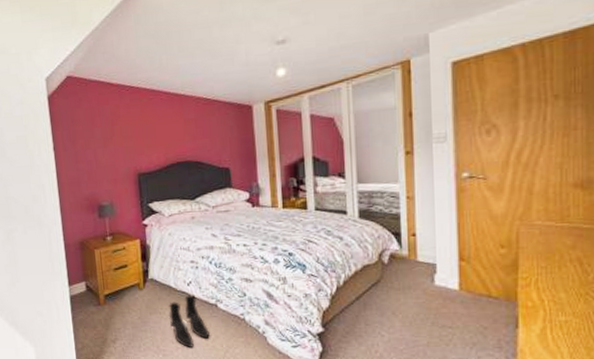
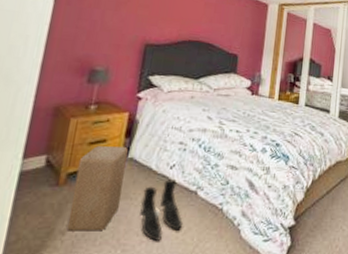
wooden block: none [110,270,152,340] -> present [66,146,128,231]

